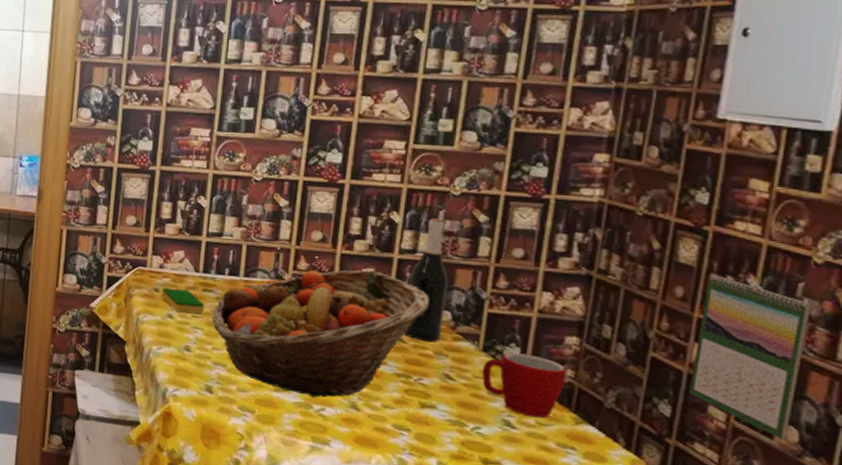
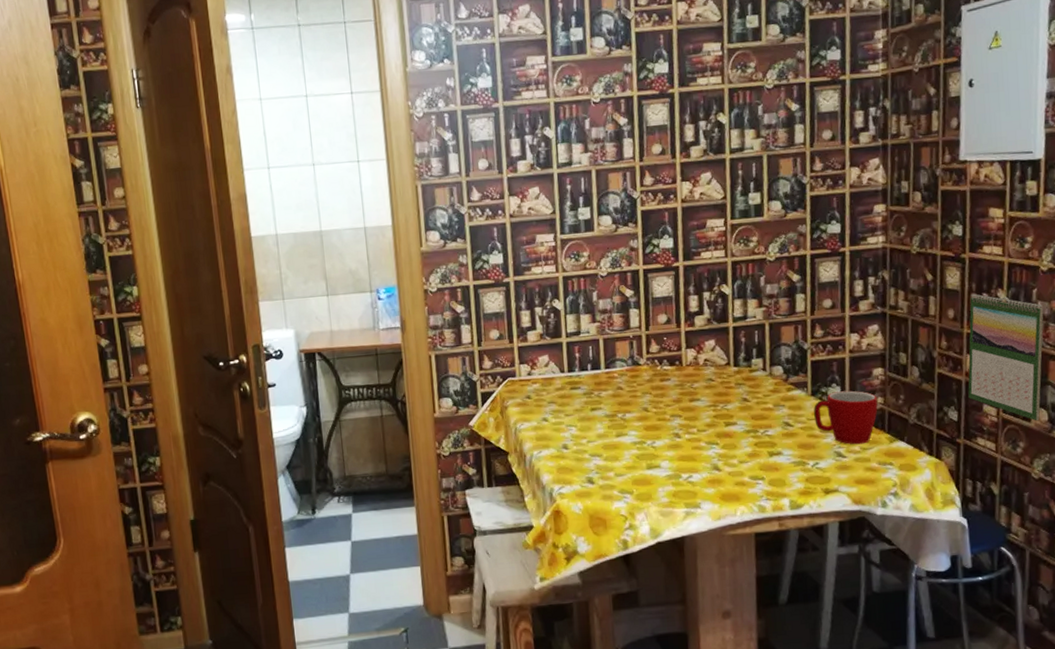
dish sponge: present [161,287,205,314] -> none [533,391,575,414]
fruit basket: present [212,270,429,398] -> none [582,341,763,468]
wine bottle: present [404,218,448,342] -> none [745,284,777,397]

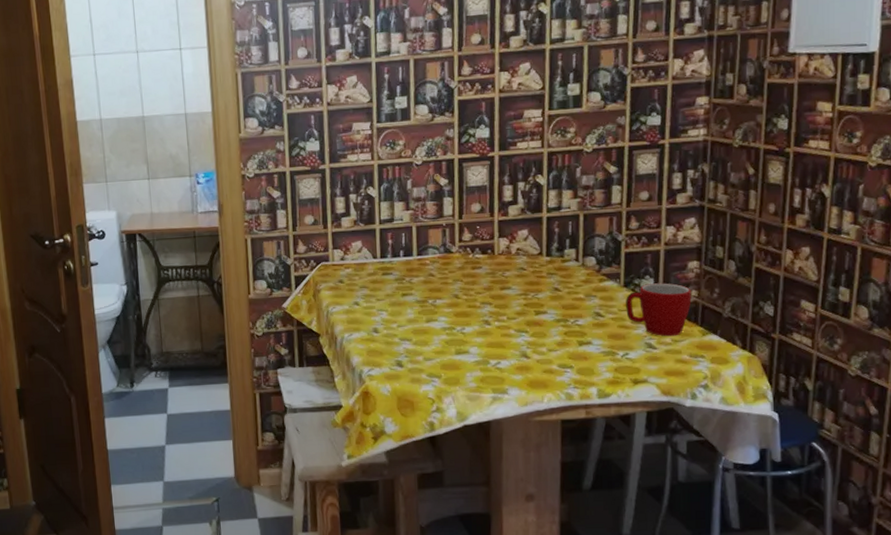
calendar: present [968,294,1044,421] -> none [786,188,870,319]

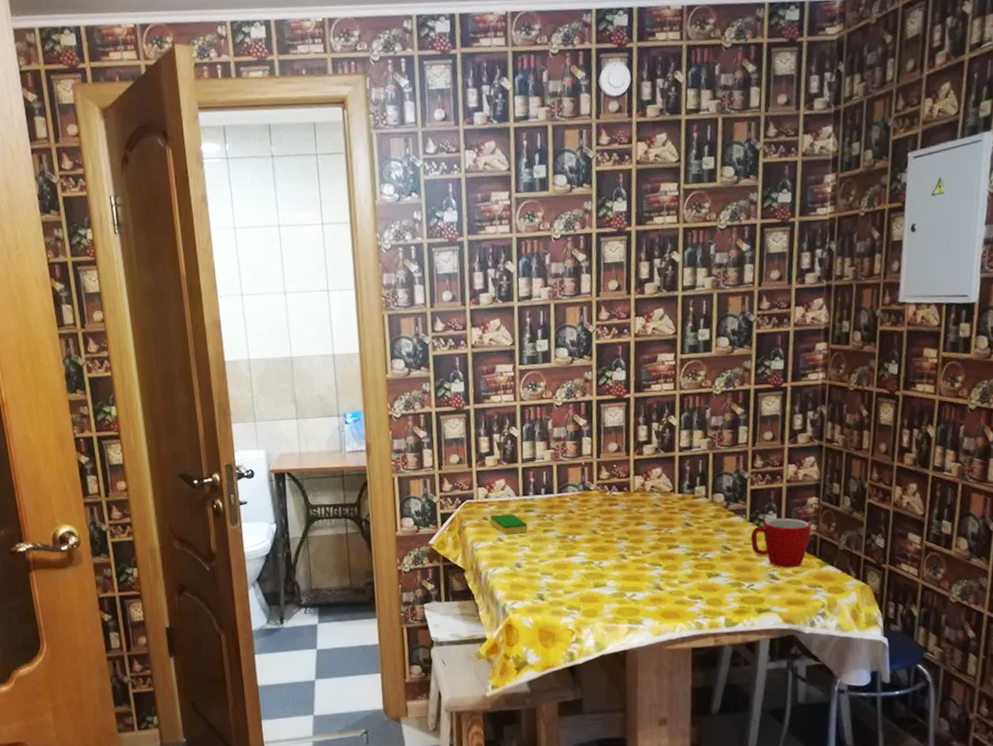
dish sponge: none [345,276,386,299] -> present [489,513,528,535]

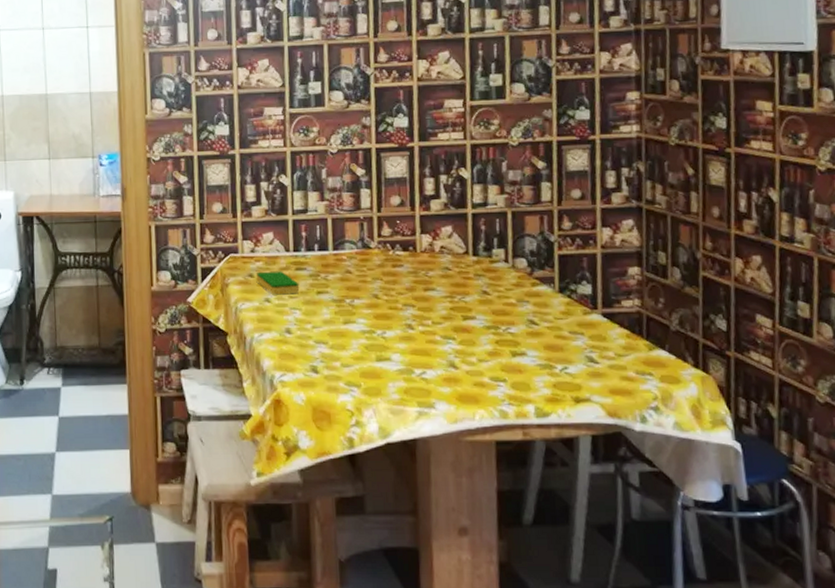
mug: present [751,518,811,568] -> none [562,289,635,350]

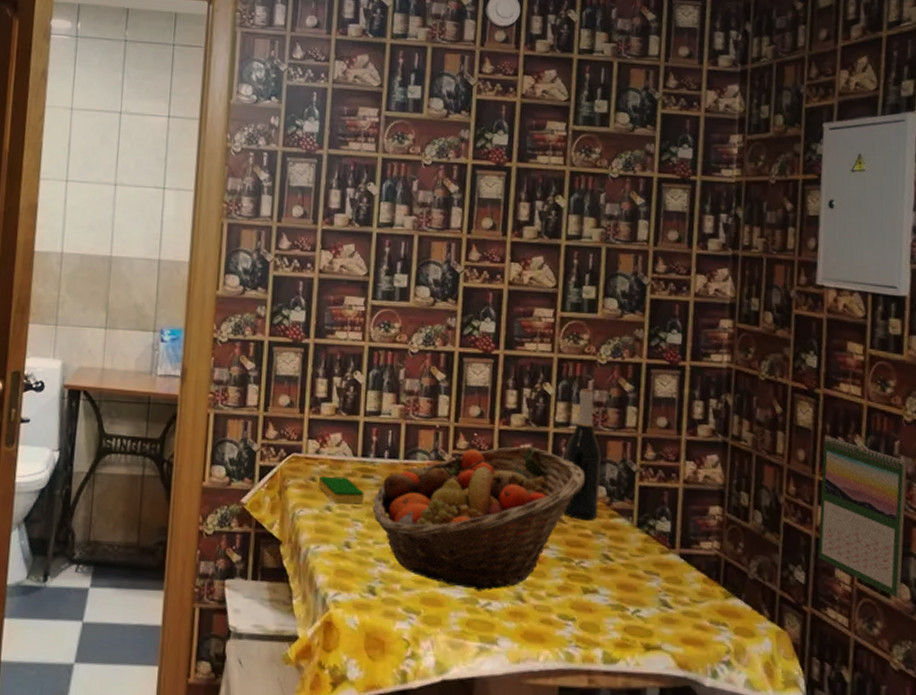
fruit basket: none [307,228,505,362] -> present [372,446,585,591]
wine bottle: none [485,170,521,291] -> present [564,388,601,521]
calendar: none [737,192,824,337] -> present [818,436,907,599]

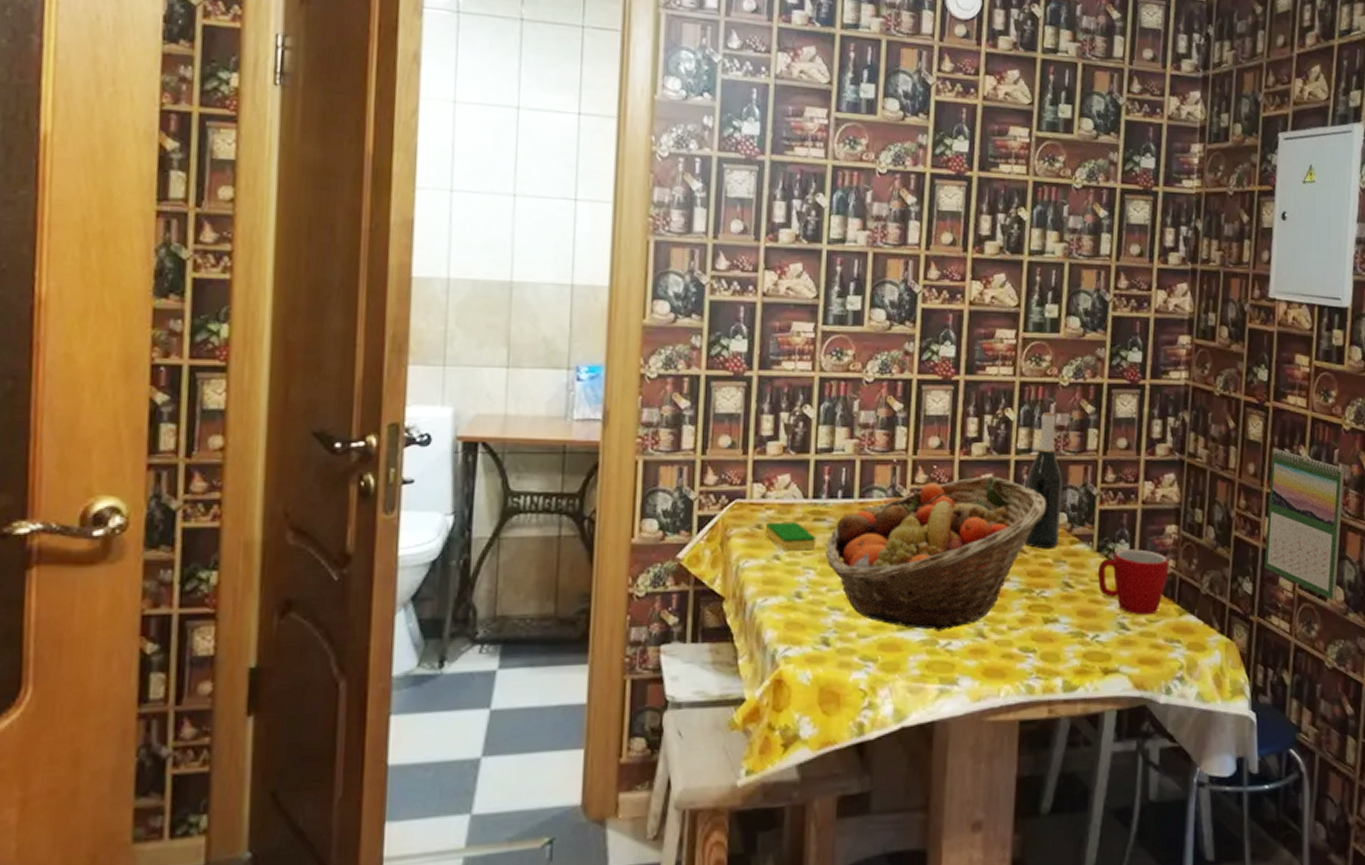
mug: none [639,527,713,595] -> present [1098,549,1169,616]

